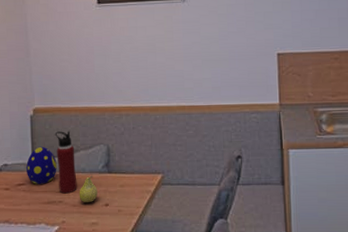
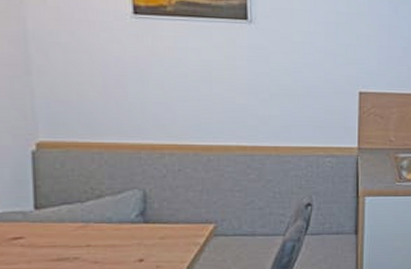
decorative egg: present [26,146,57,184] -> none [26,190,72,238]
water bottle: present [55,131,77,194] -> none [68,172,101,249]
fruit: present [79,175,98,202] -> none [102,226,129,258]

